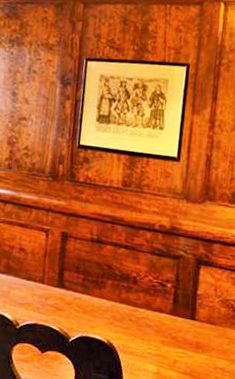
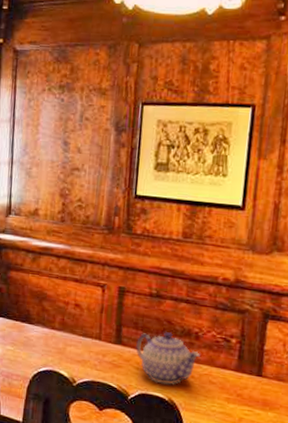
teapot: none [76,275,138,328] -> present [135,331,200,385]

